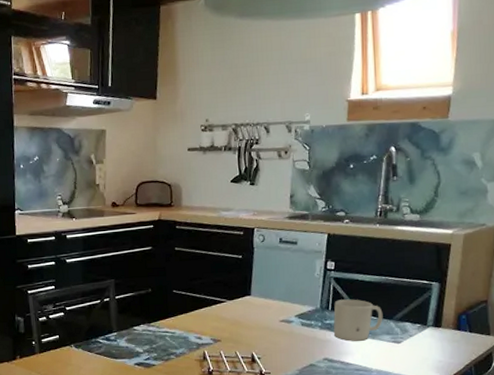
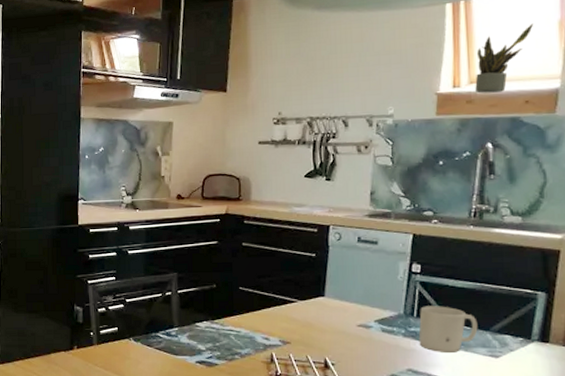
potted plant: none [380,34,431,100] -> present [475,23,534,94]

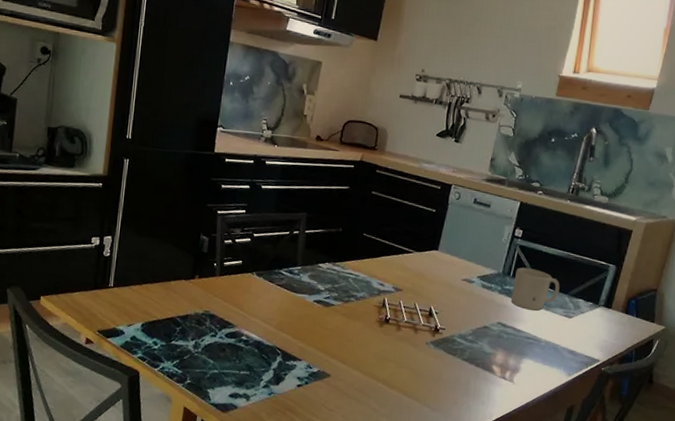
potted plant: present [475,23,534,94] -> none [590,26,646,84]

